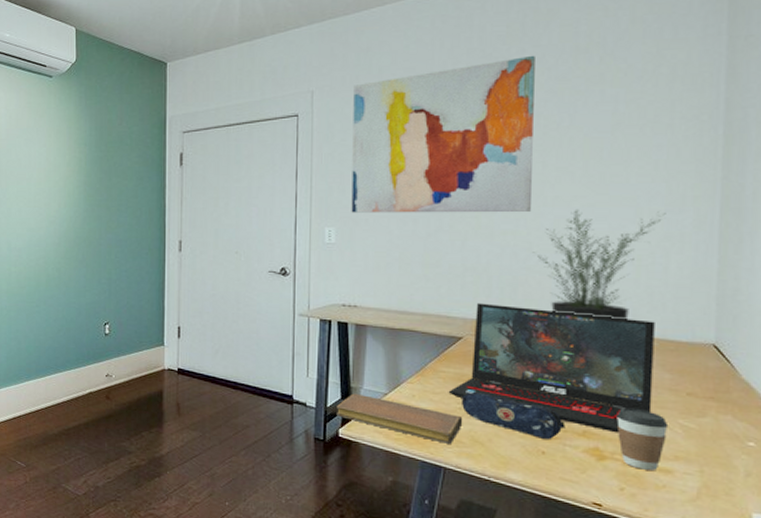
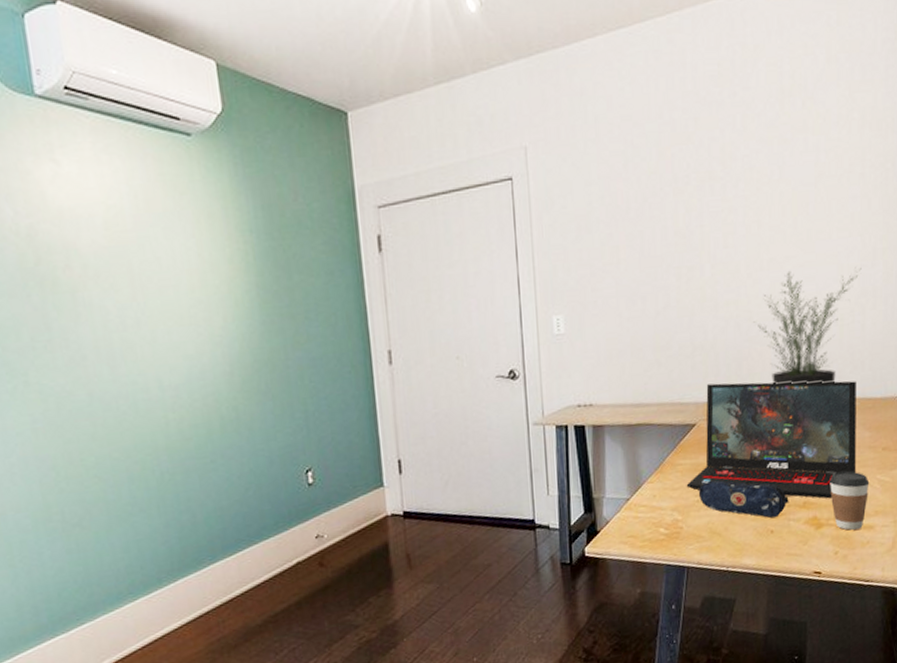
notebook: present [337,393,463,445] -> none [581,504,702,542]
wall art: present [351,55,535,213] -> none [570,99,751,295]

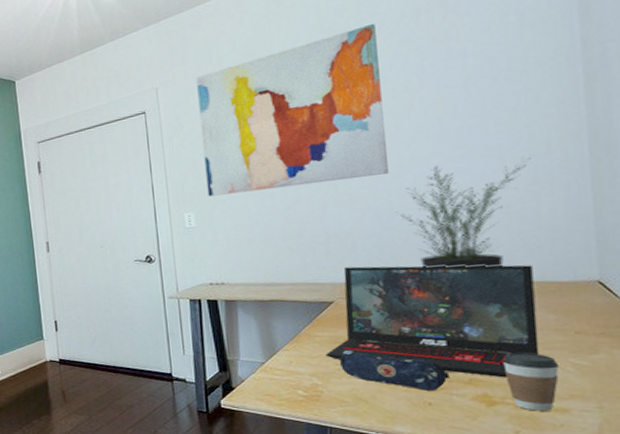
wall art: none [570,99,751,295] -> present [196,23,389,197]

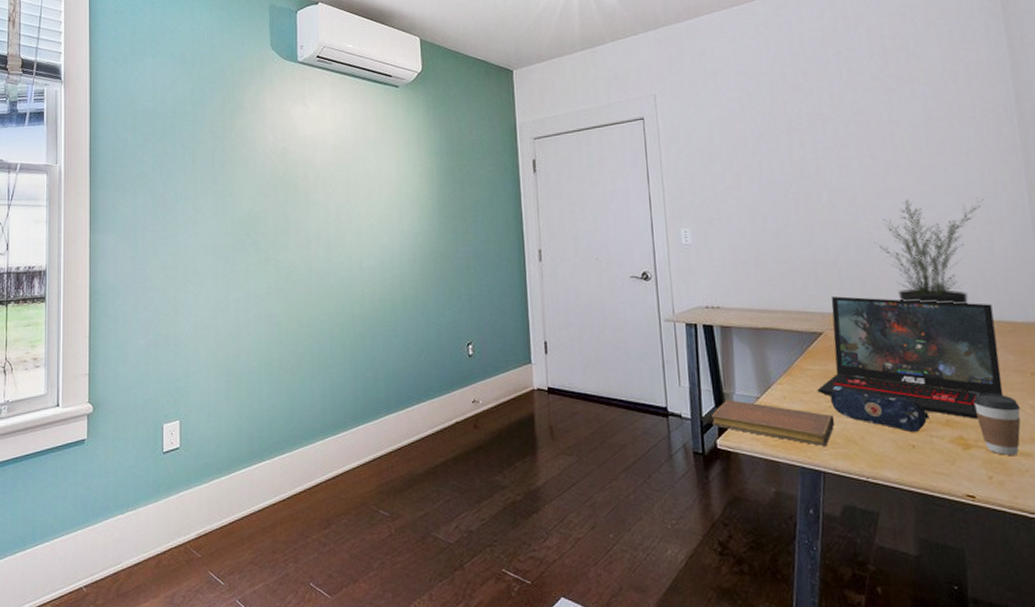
wall art: present [196,23,389,197] -> none [692,57,868,213]
notebook: none [216,365,344,405] -> present [712,399,835,447]

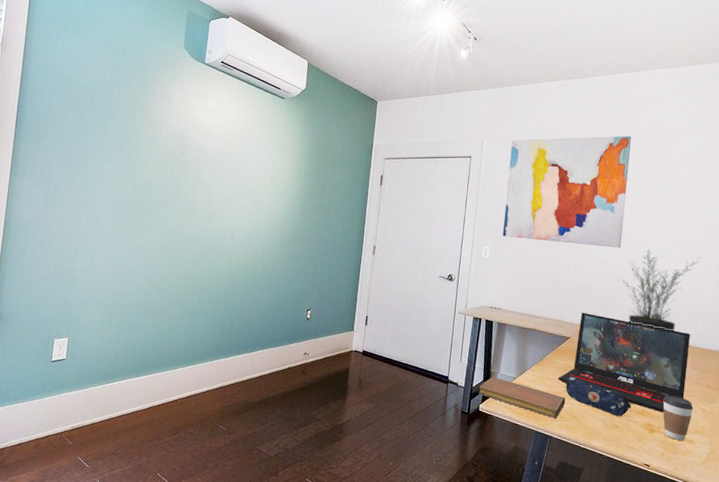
wall art: none [692,57,868,213] -> present [502,135,631,248]

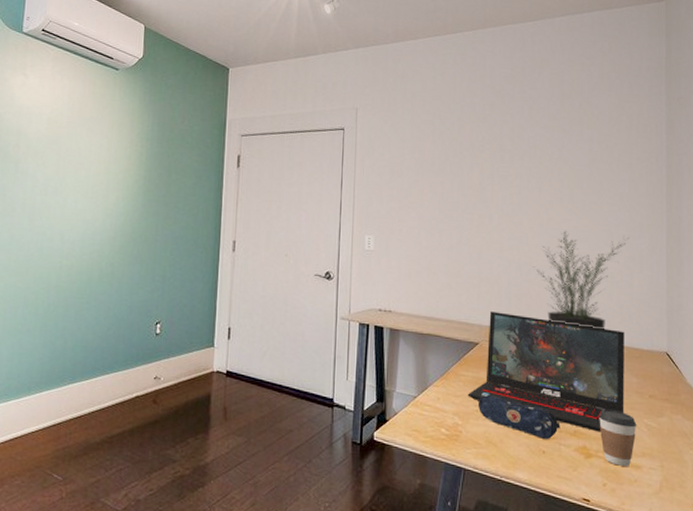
notebook: present [479,376,566,419] -> none [372,396,480,447]
wall art: present [502,135,631,248] -> none [388,95,532,231]

